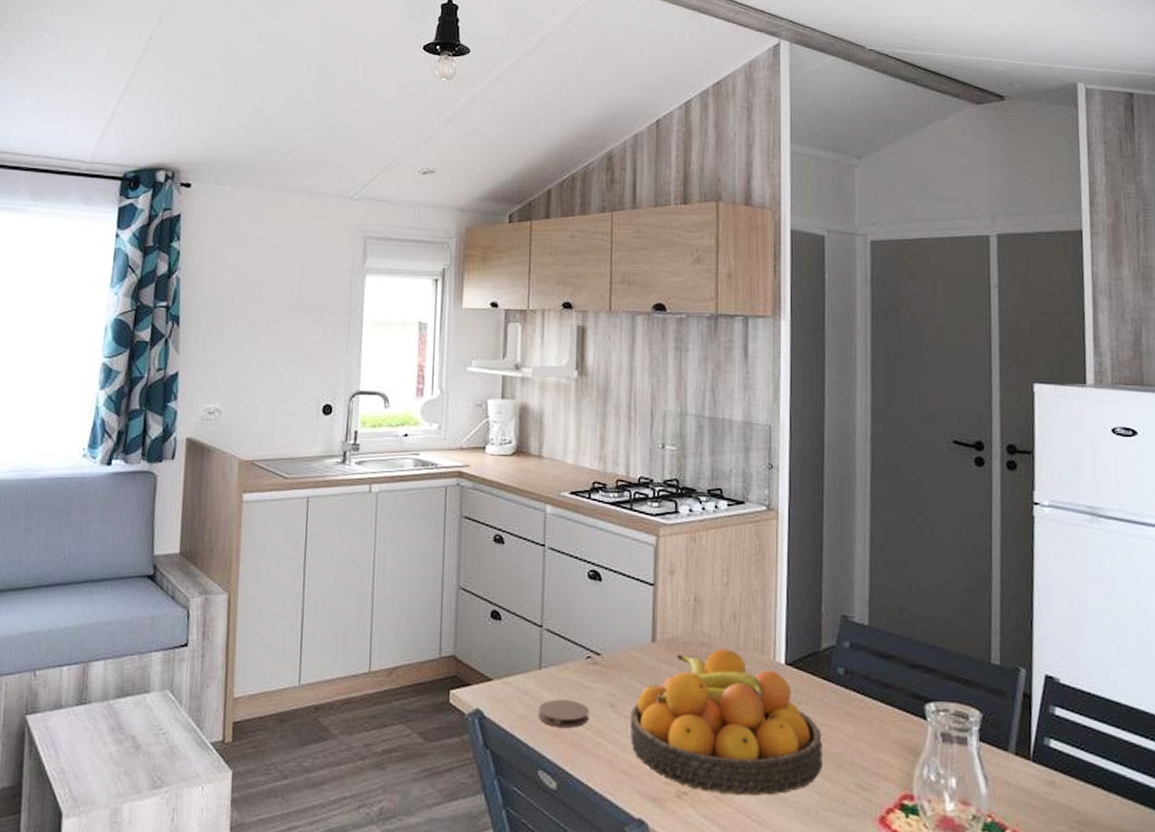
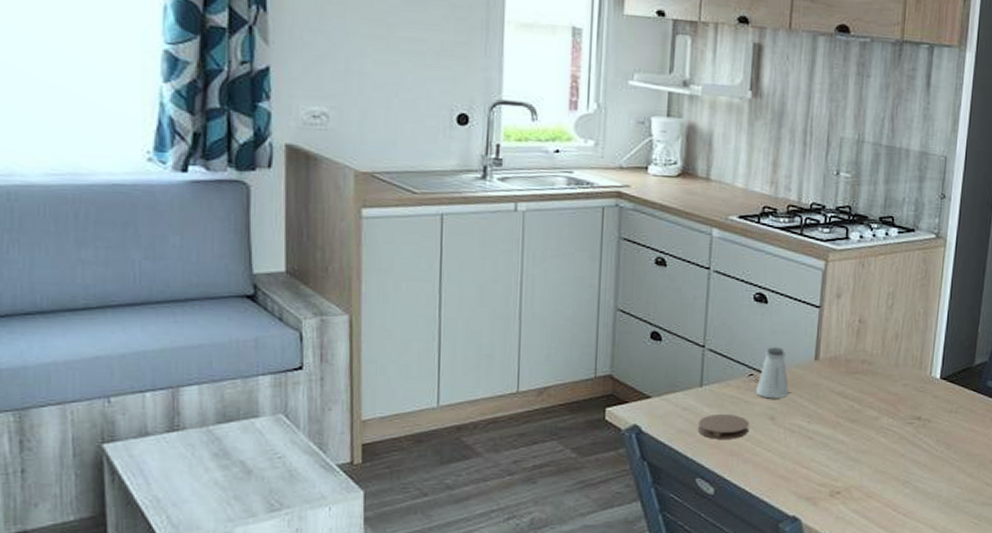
saltshaker: none [595,627,627,684] -> present [756,347,789,399]
fruit bowl: present [631,649,822,796] -> none [789,365,968,492]

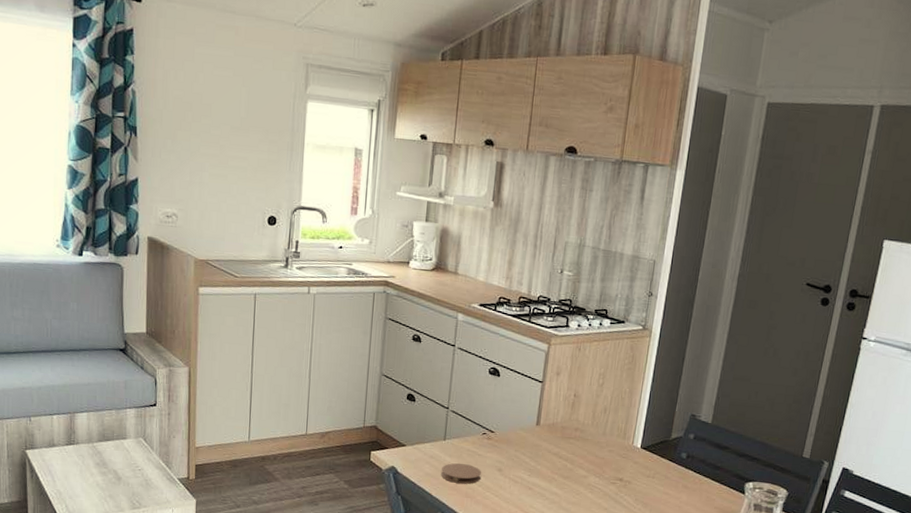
saltshaker: present [756,347,789,399] -> none [488,412,514,455]

